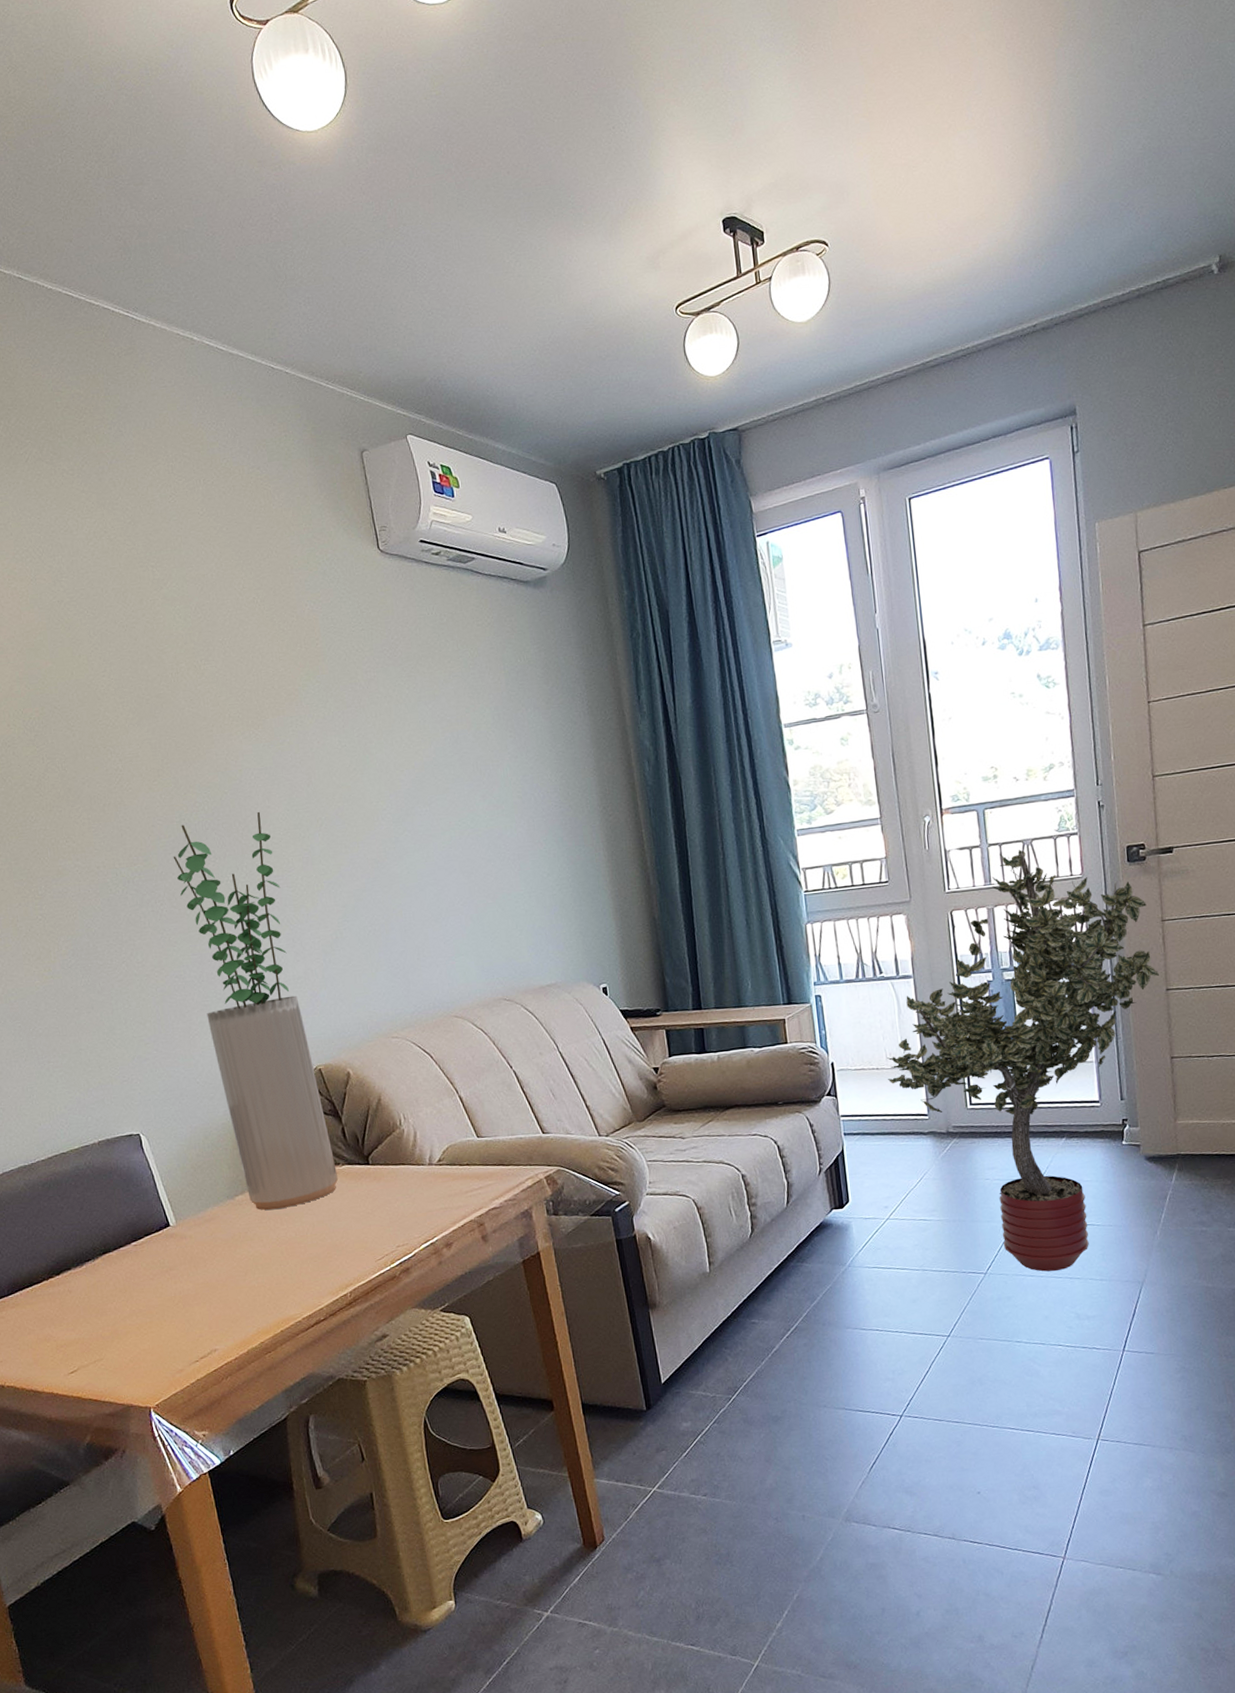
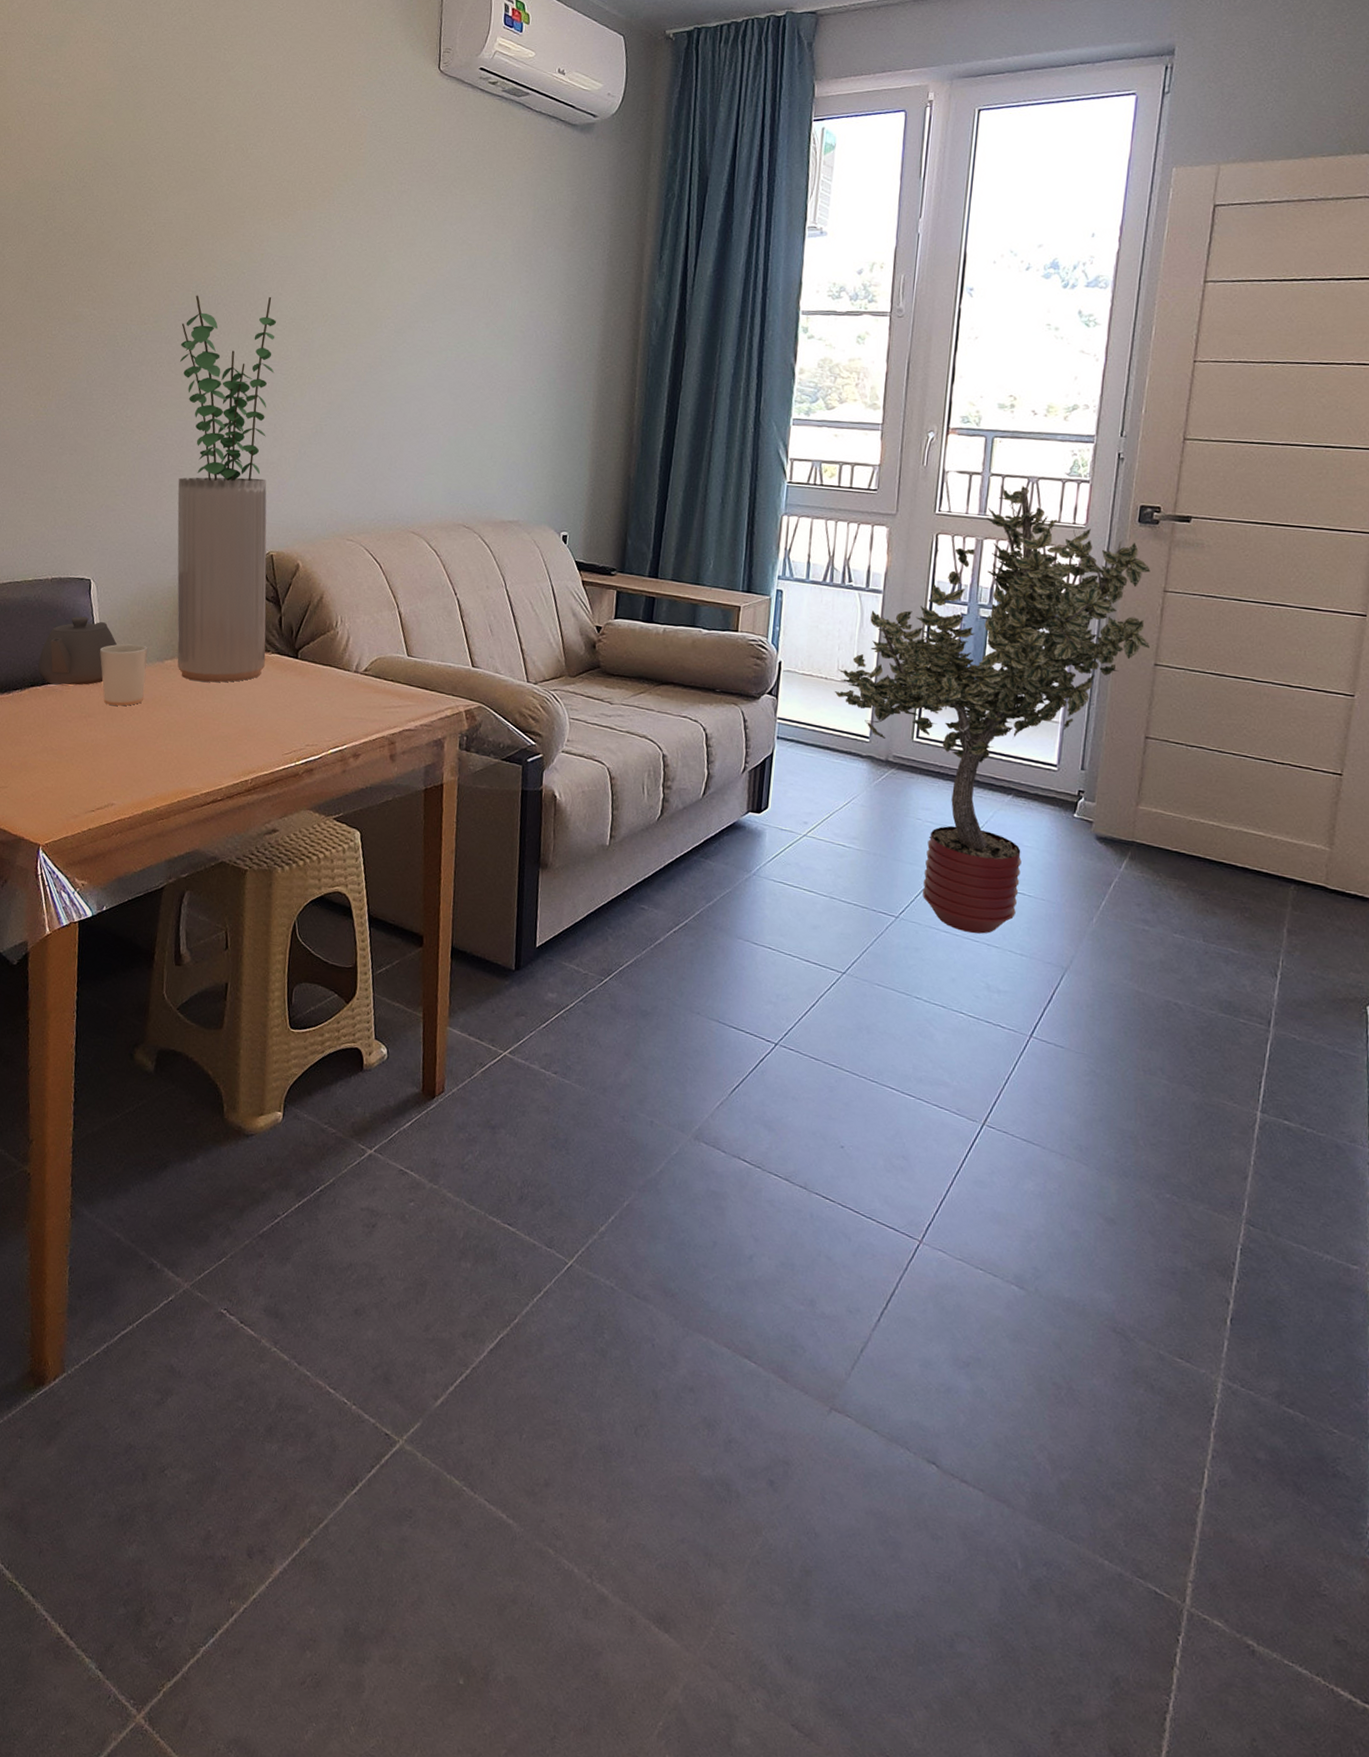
teapot: none [104,1172,183,1247] -> present [38,616,118,686]
mug: none [165,1186,223,1254] -> present [99,643,148,706]

